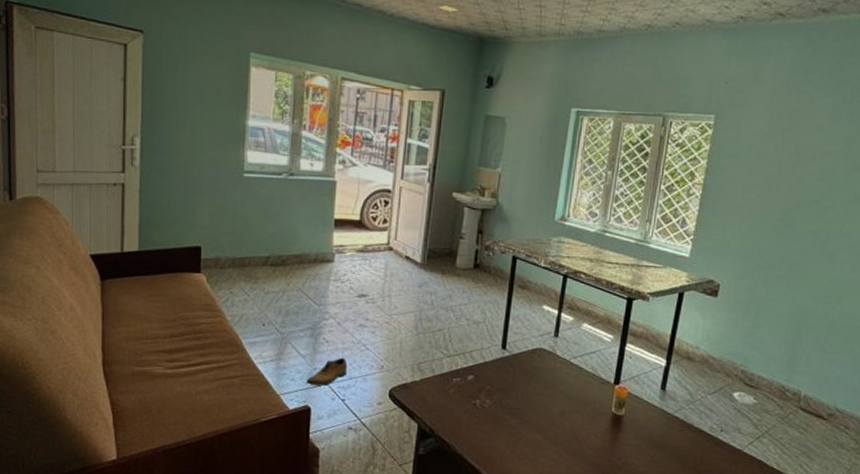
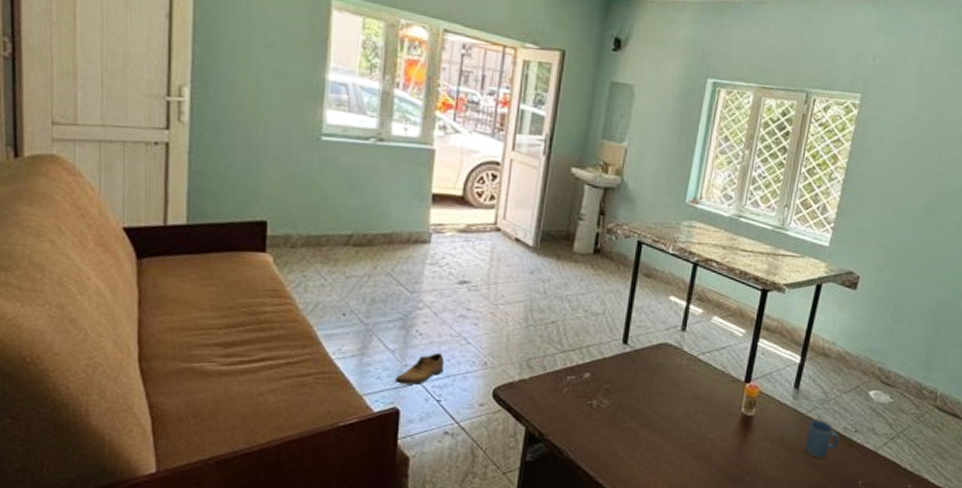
mug: none [673,419,706,456] -> present [805,420,840,458]

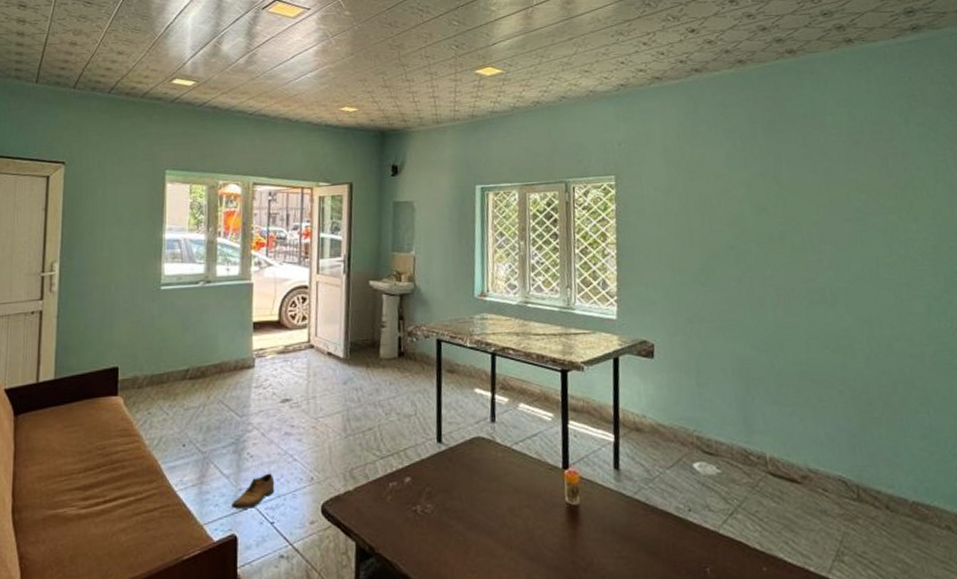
mug: present [805,420,840,458] -> none [637,501,675,546]

